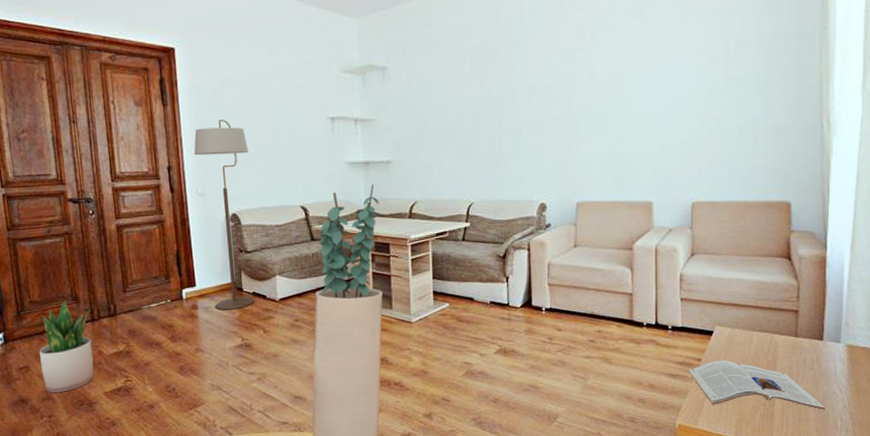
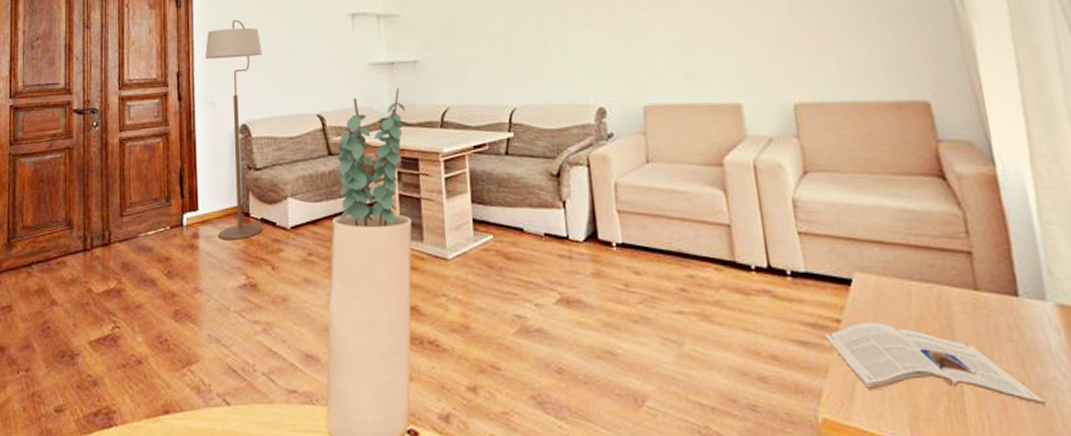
planter: present [39,300,94,393] -> none [25,226,85,341]

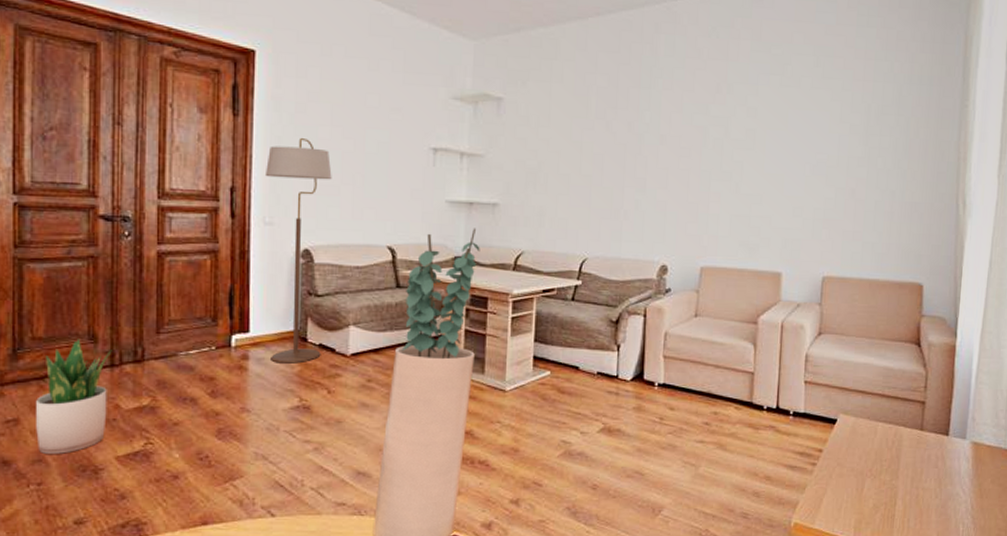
planter: none [25,226,85,341] -> present [36,339,112,455]
magazine: present [825,321,1046,407] -> none [808,452,948,513]

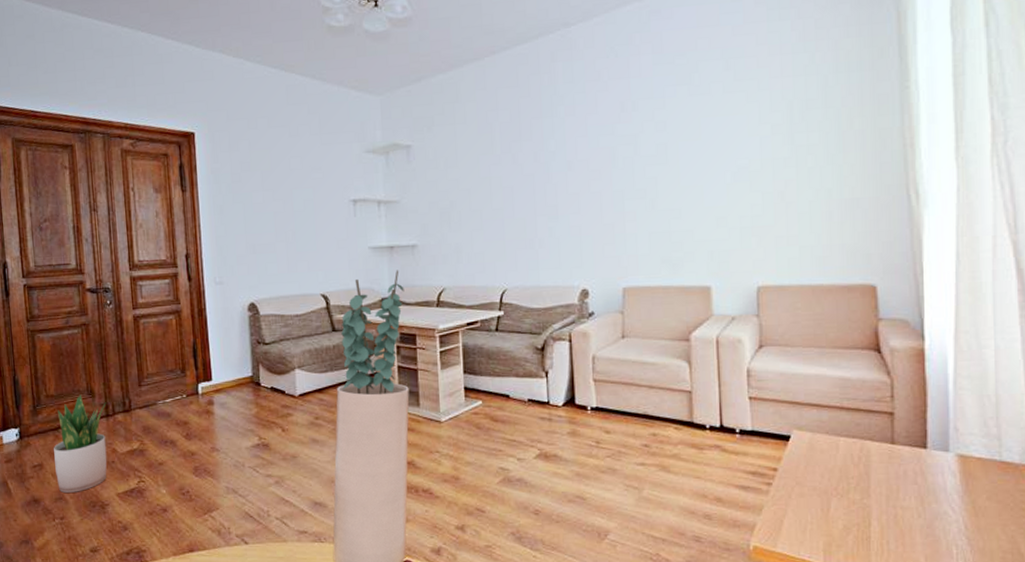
floor lamp: present [264,137,332,364] -> none [212,203,273,407]

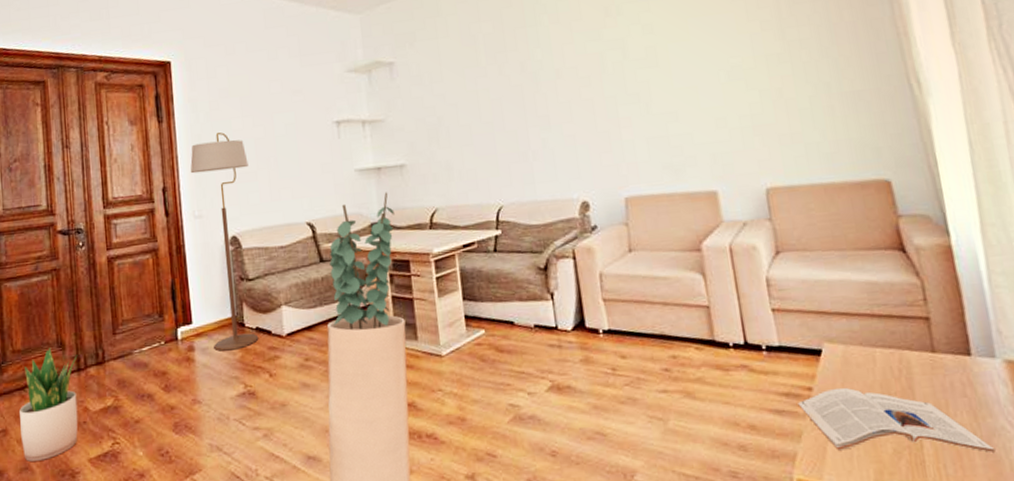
floor lamp: none [212,203,273,407] -> present [190,131,259,351]
magazine: none [762,470,935,534] -> present [798,387,996,454]

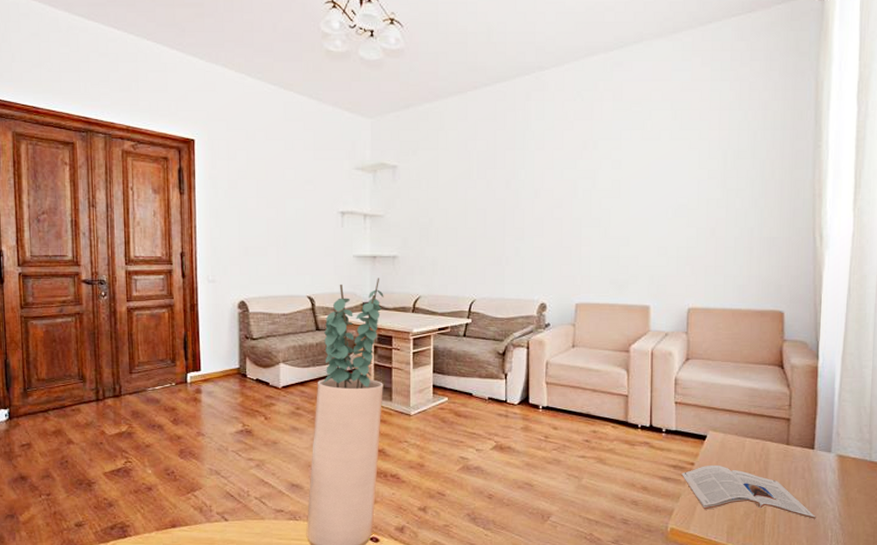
planter: present [20,348,78,462] -> none [43,379,97,472]
floor lamp: present [190,131,259,351] -> none [206,208,260,395]

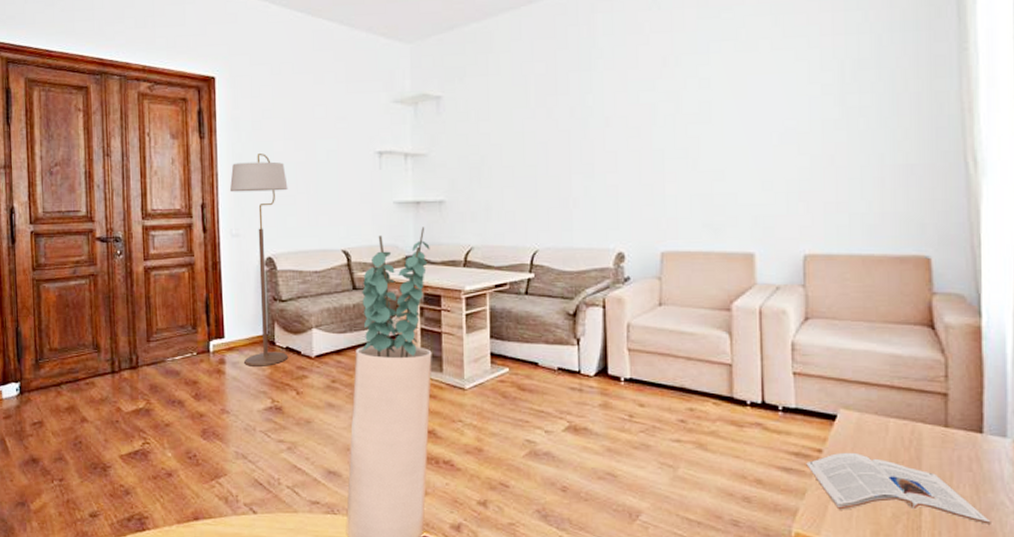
floor lamp: none [206,208,260,395] -> present [229,152,288,366]

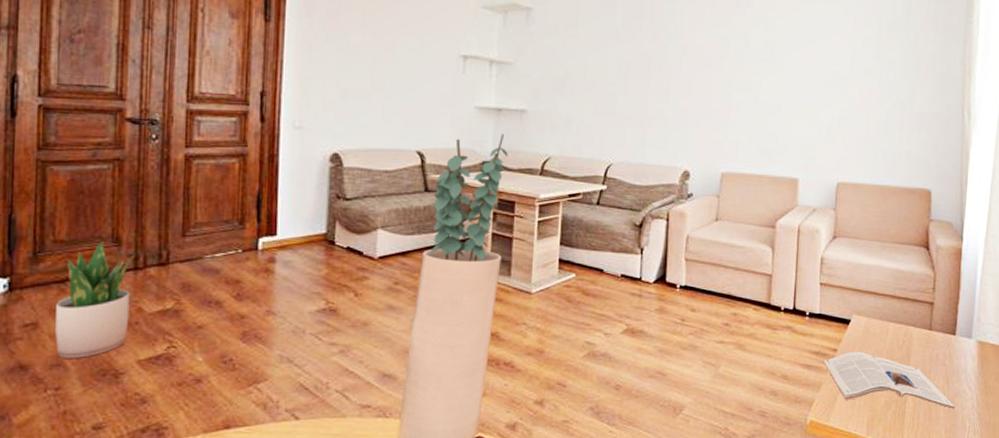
planter: none [55,349,112,454] -> present [55,242,136,359]
floor lamp: present [229,152,288,366] -> none [295,43,363,267]

